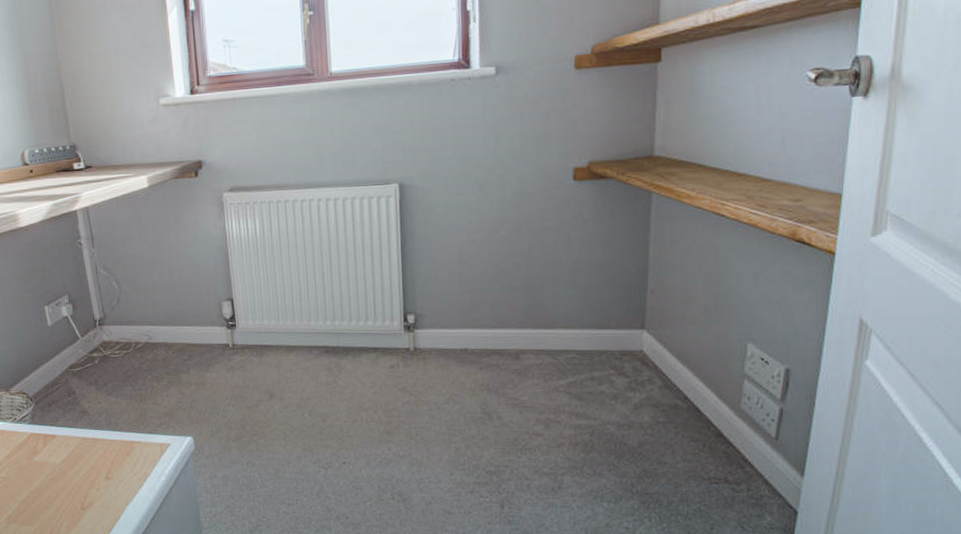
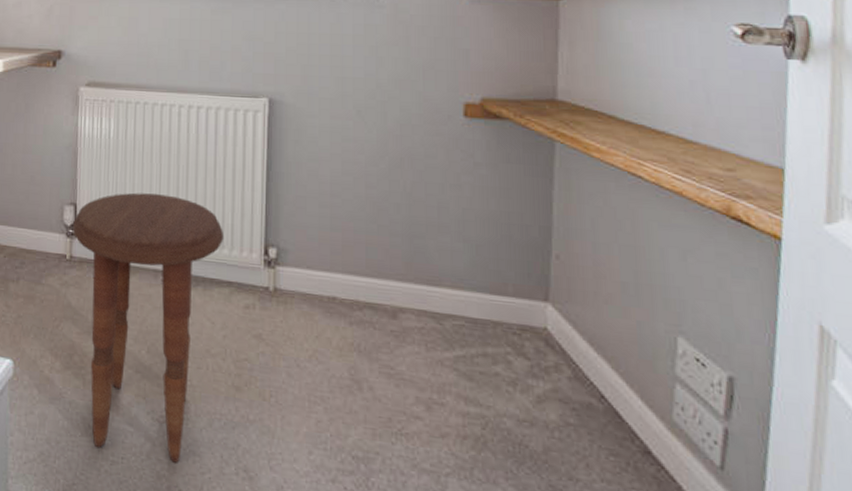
side table: none [232,281,368,497] -> present [73,192,225,463]

